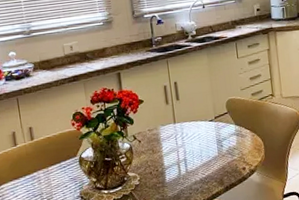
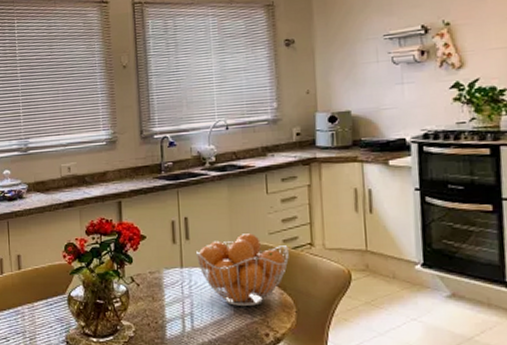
fruit basket: none [185,91,257,149] -> present [195,233,289,307]

